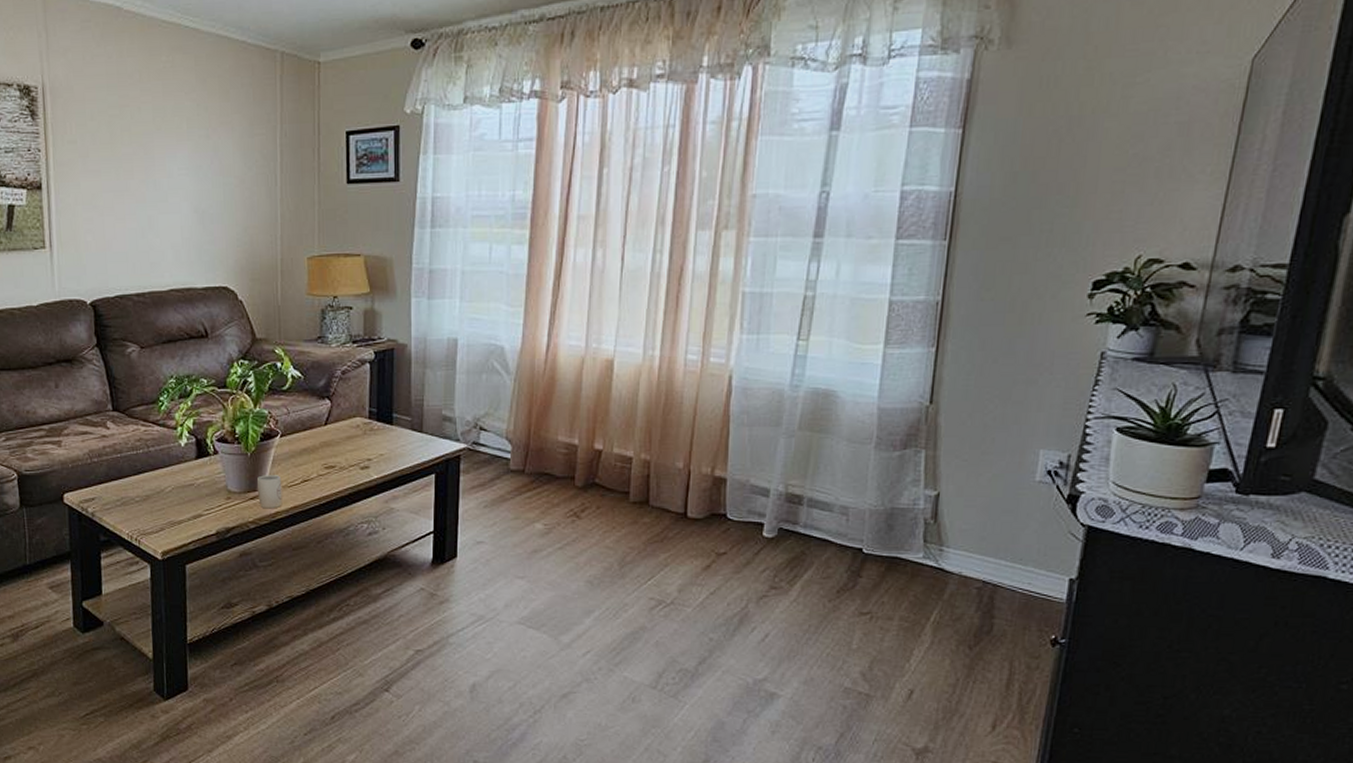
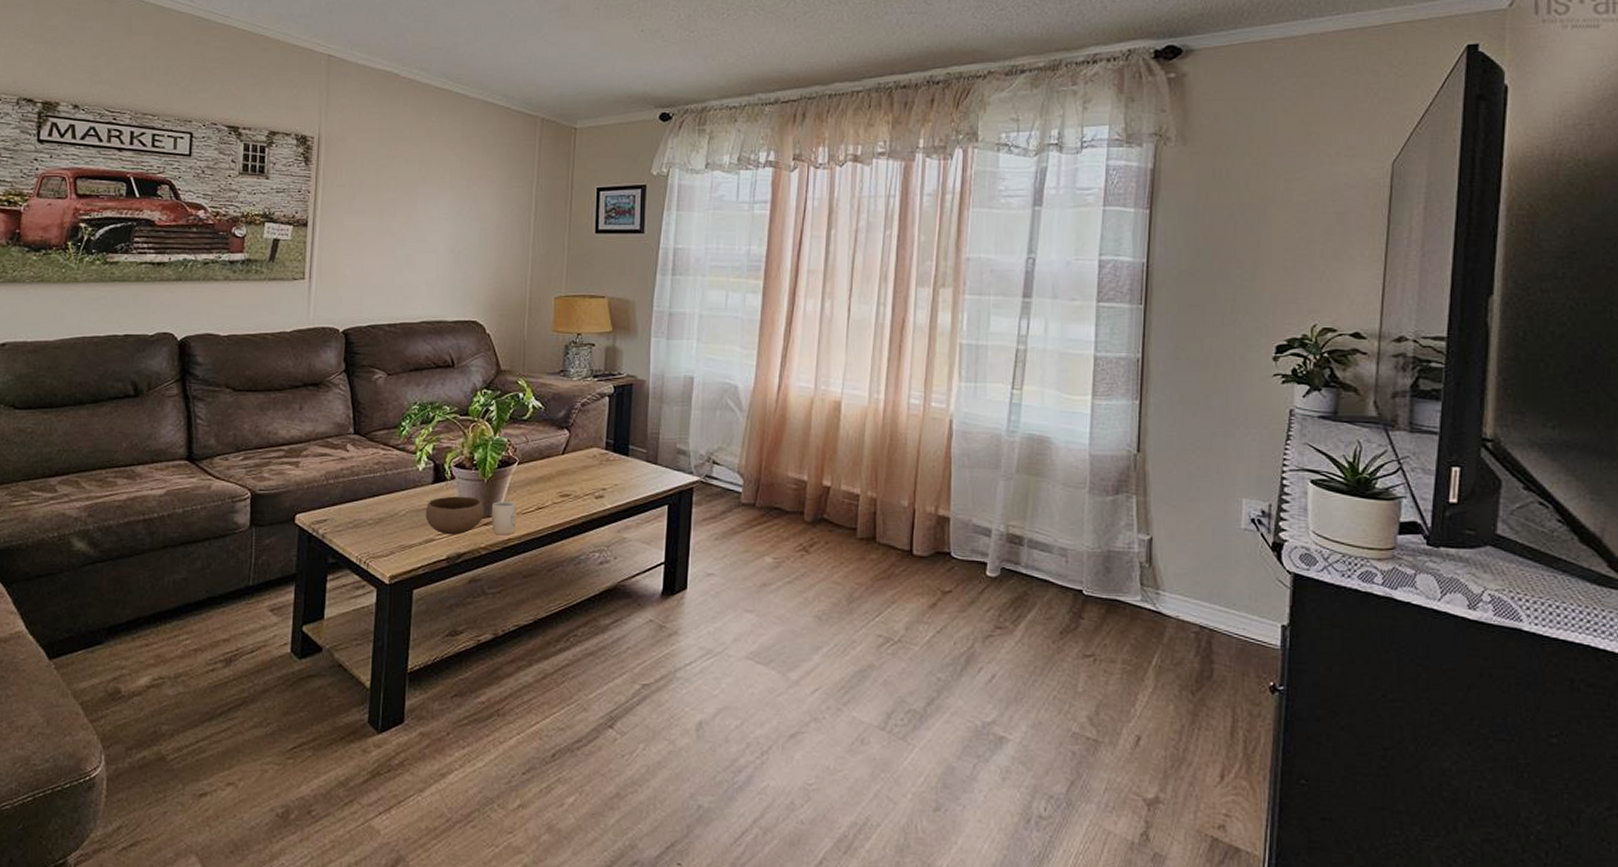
bowl: none [191,471,250,510] -> present [425,496,484,535]

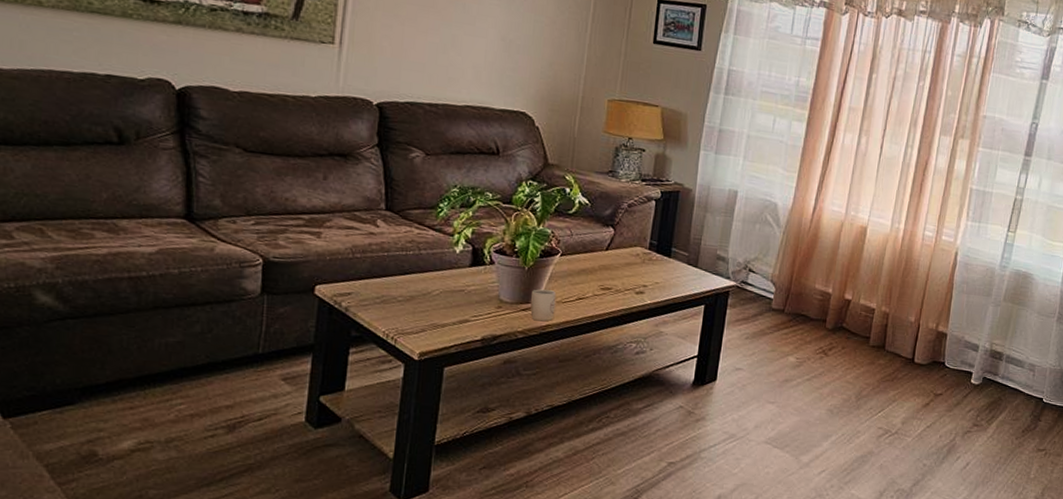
bowl: present [425,496,484,535] -> none [460,280,524,318]

